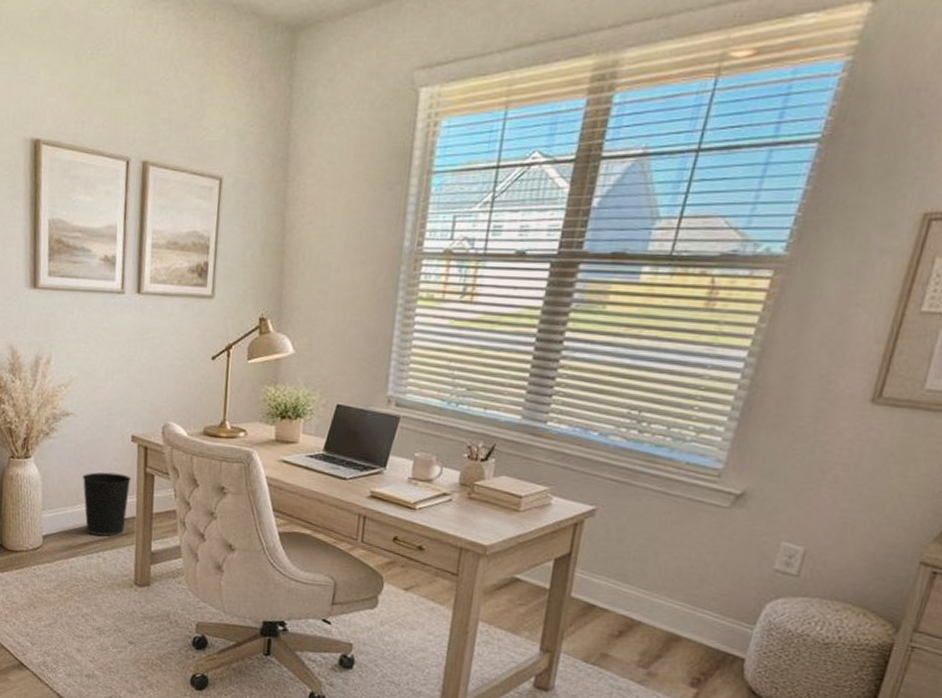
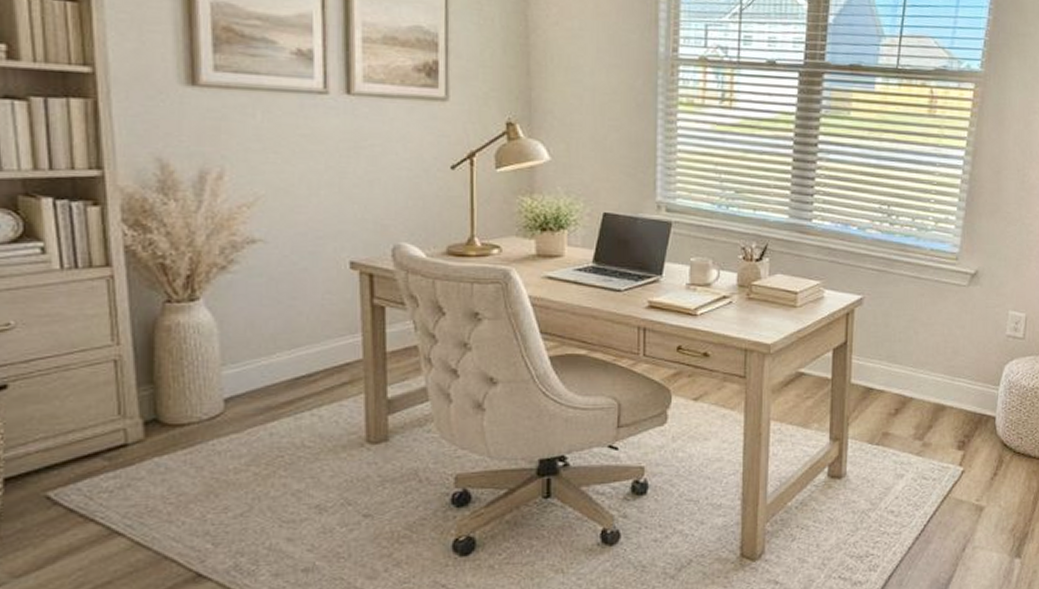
wastebasket: present [82,472,132,537] -> none [281,309,353,388]

